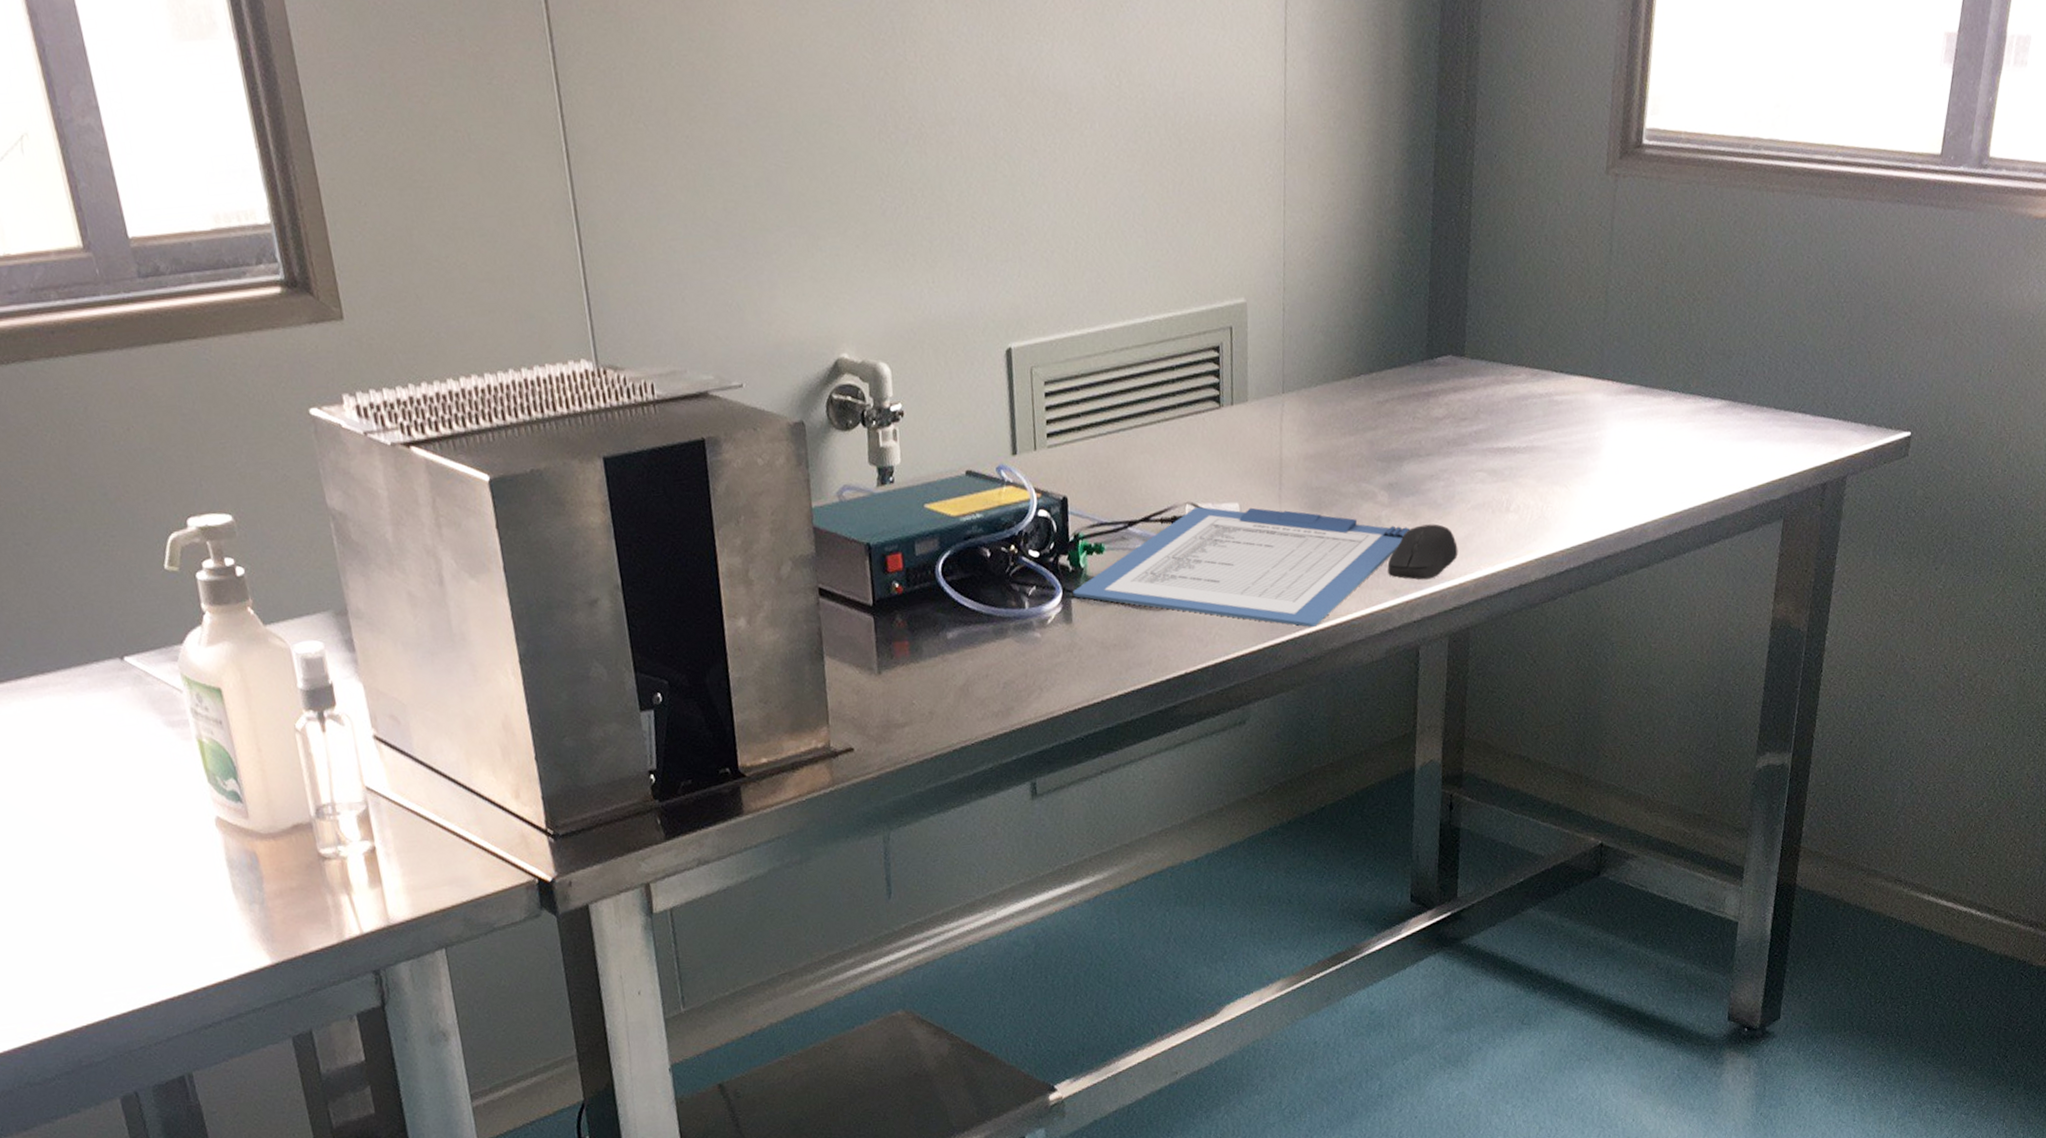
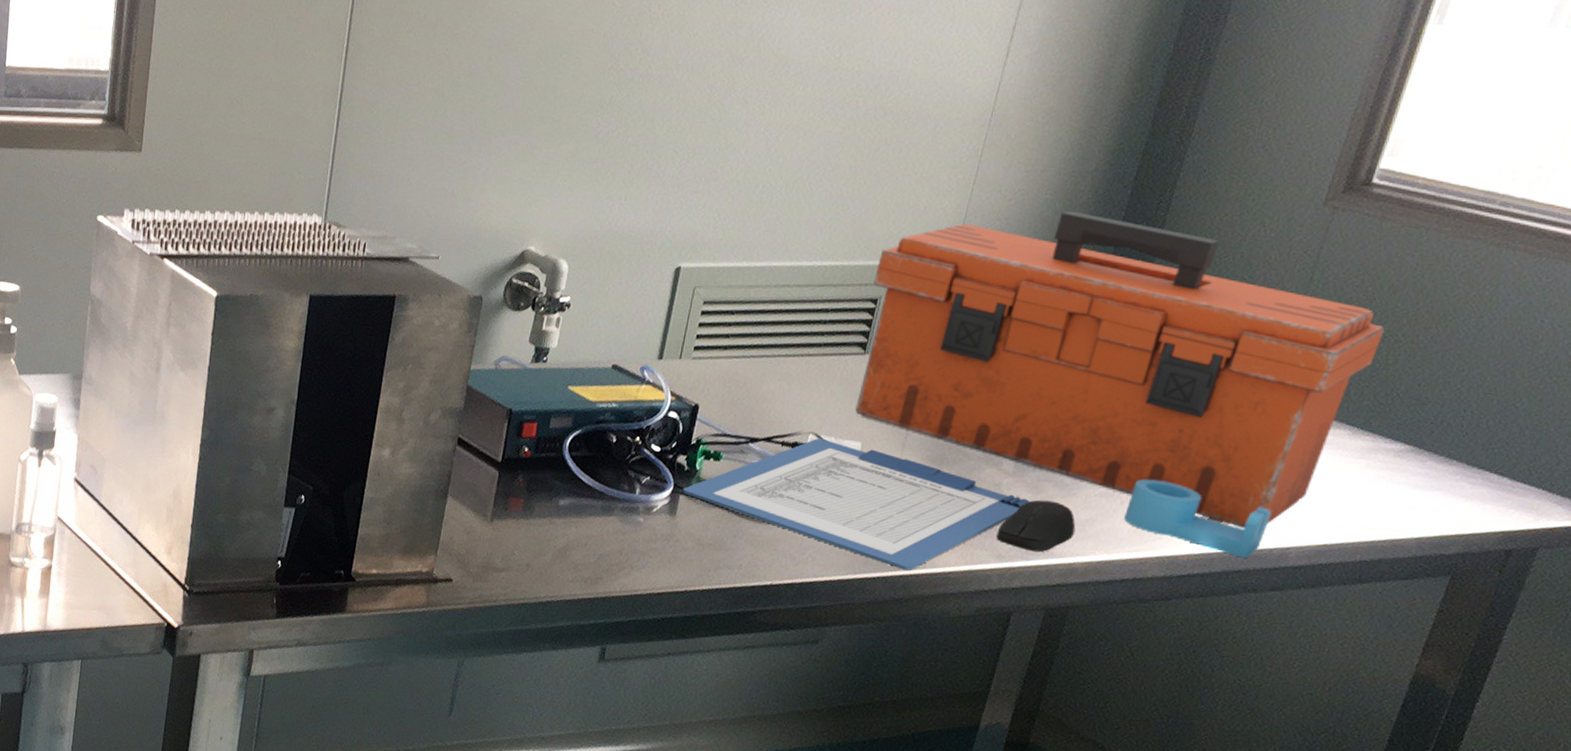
toolbox: none [1210,218,1683,513] -> present [855,210,1385,529]
tape dispenser: none [1498,481,1625,543] -> present [1124,479,1272,558]

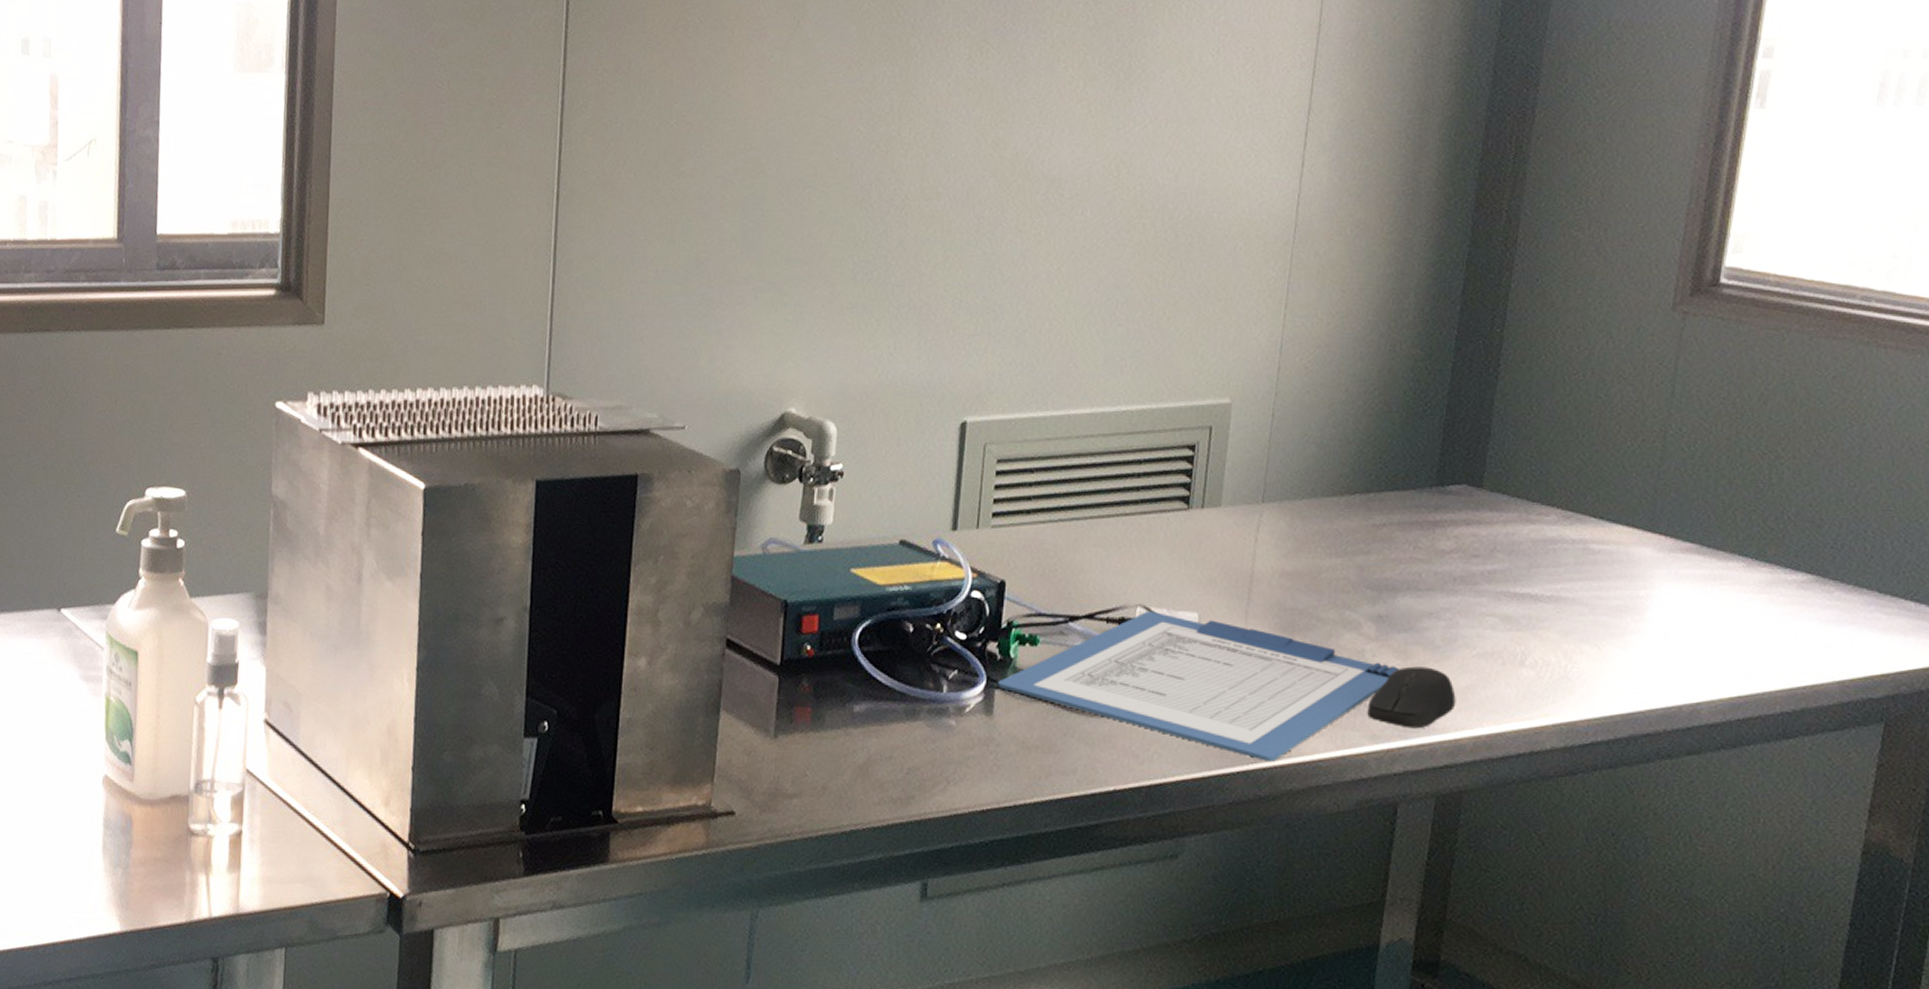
toolbox: present [855,210,1385,529] -> none [1186,332,1762,684]
tape dispenser: present [1124,479,1272,558] -> none [1509,633,1673,719]

